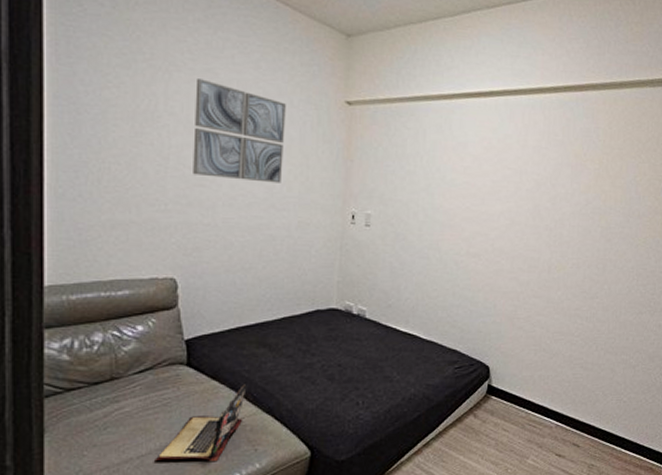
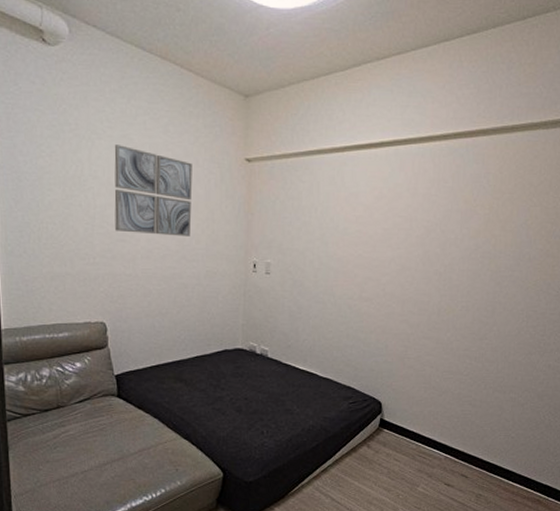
laptop: present [155,384,247,461] -> none [95,414,168,478]

